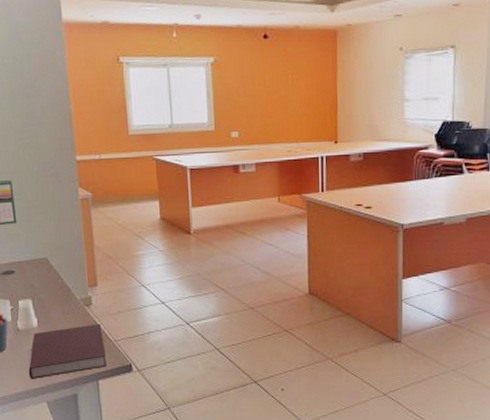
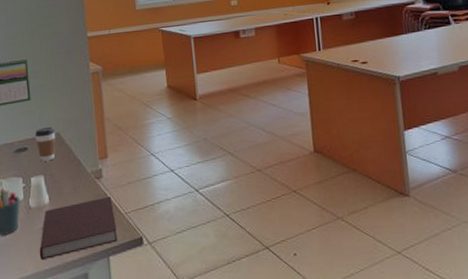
coffee cup: none [22,252,44,286] -> present [35,127,56,162]

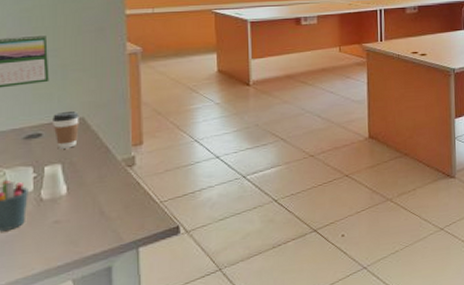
notebook: present [39,196,117,261] -> none [51,185,149,257]

